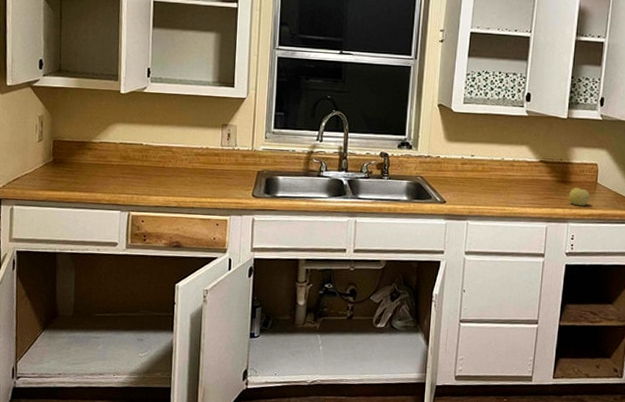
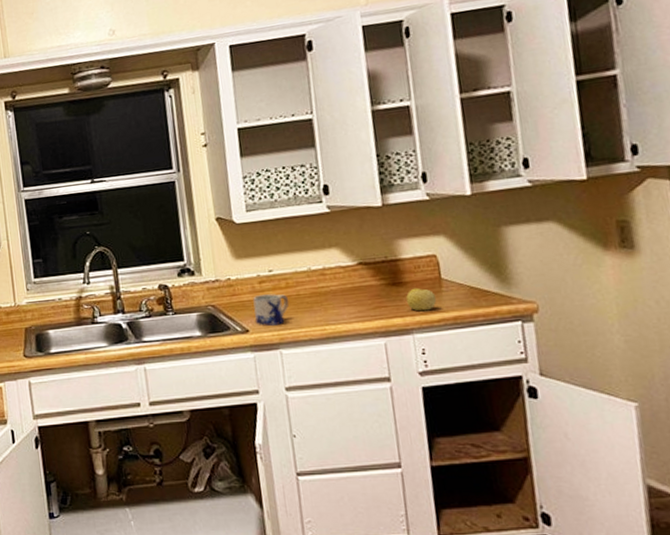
mug: none [453,174,482,201] -> present [253,294,289,326]

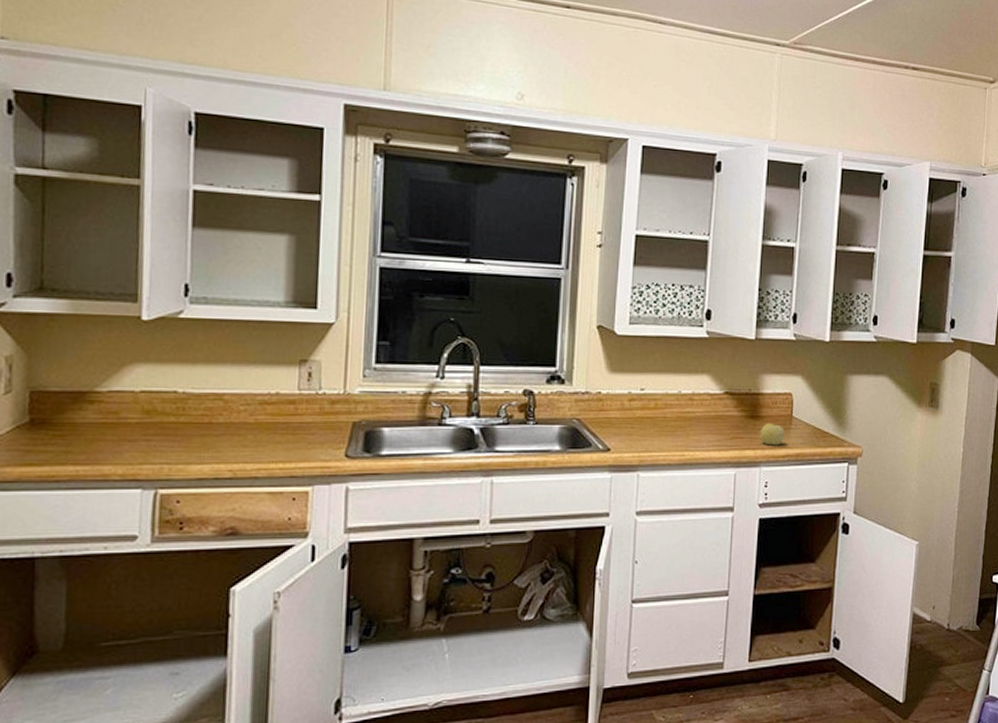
mug: present [253,294,289,326] -> none [619,413,655,446]

